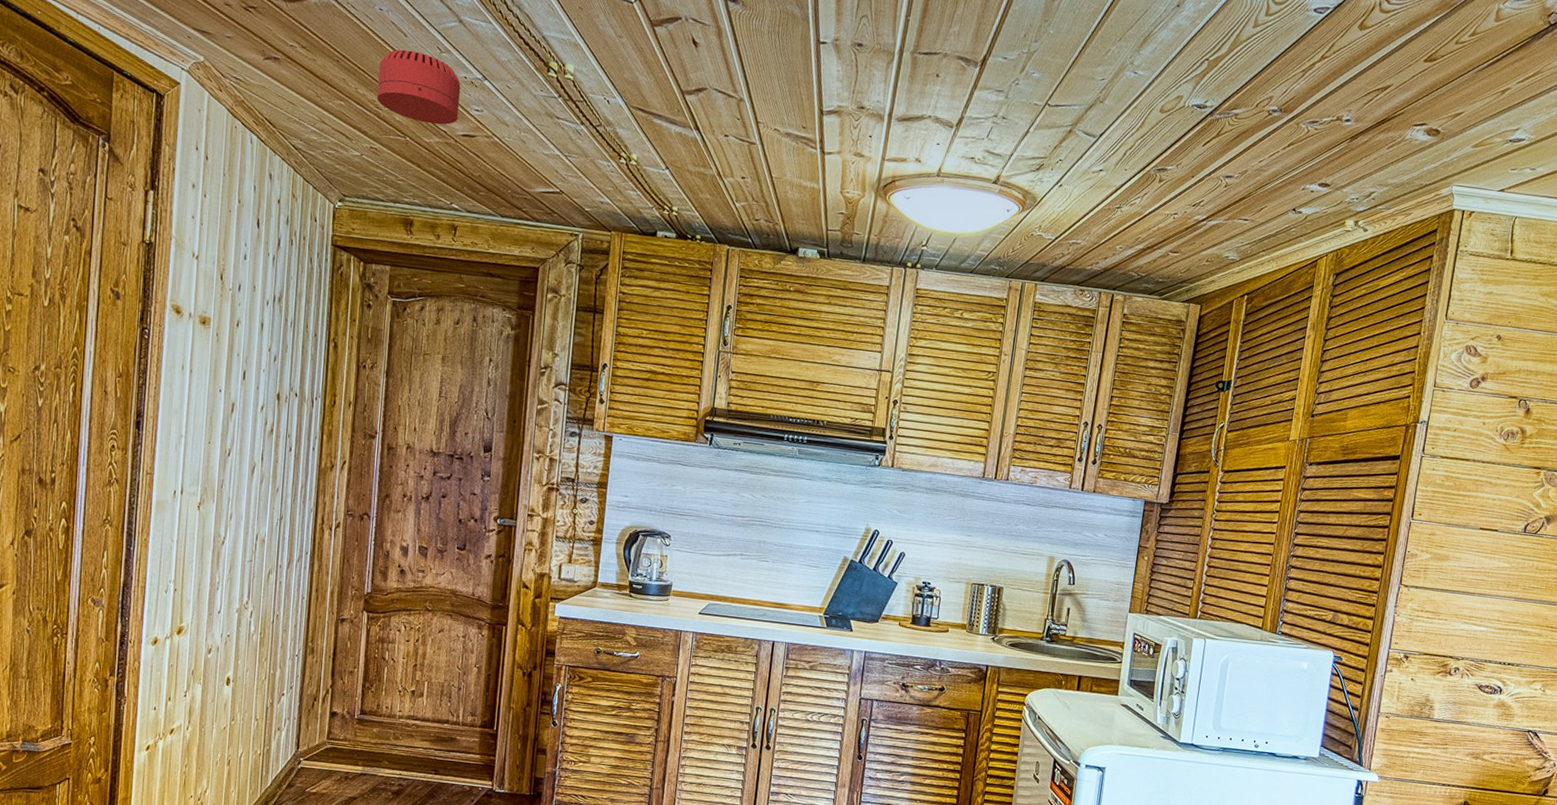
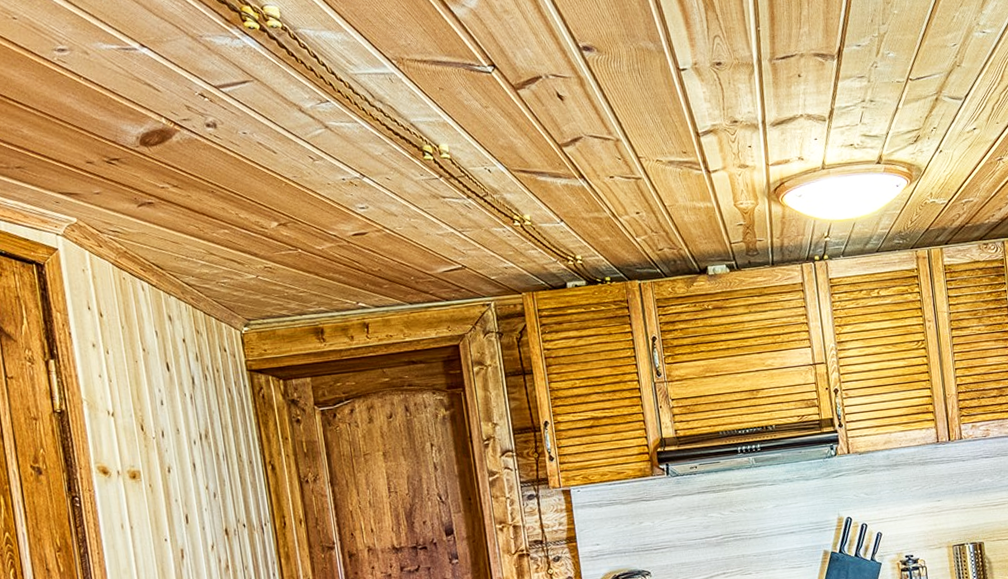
smoke detector: present [377,49,461,125] -> none [255,165,346,232]

